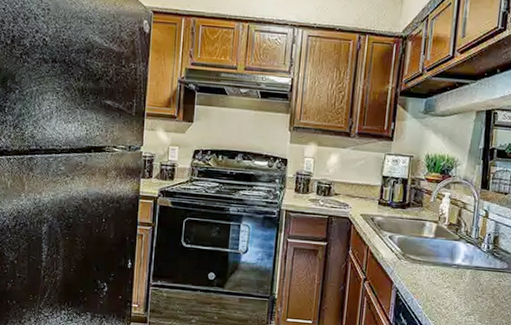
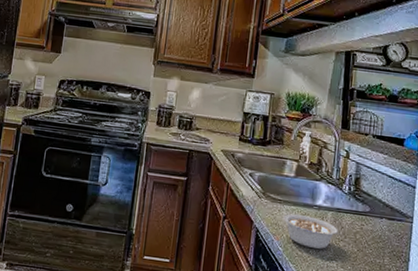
legume: none [422,273,480,305] -> present [282,213,342,249]

